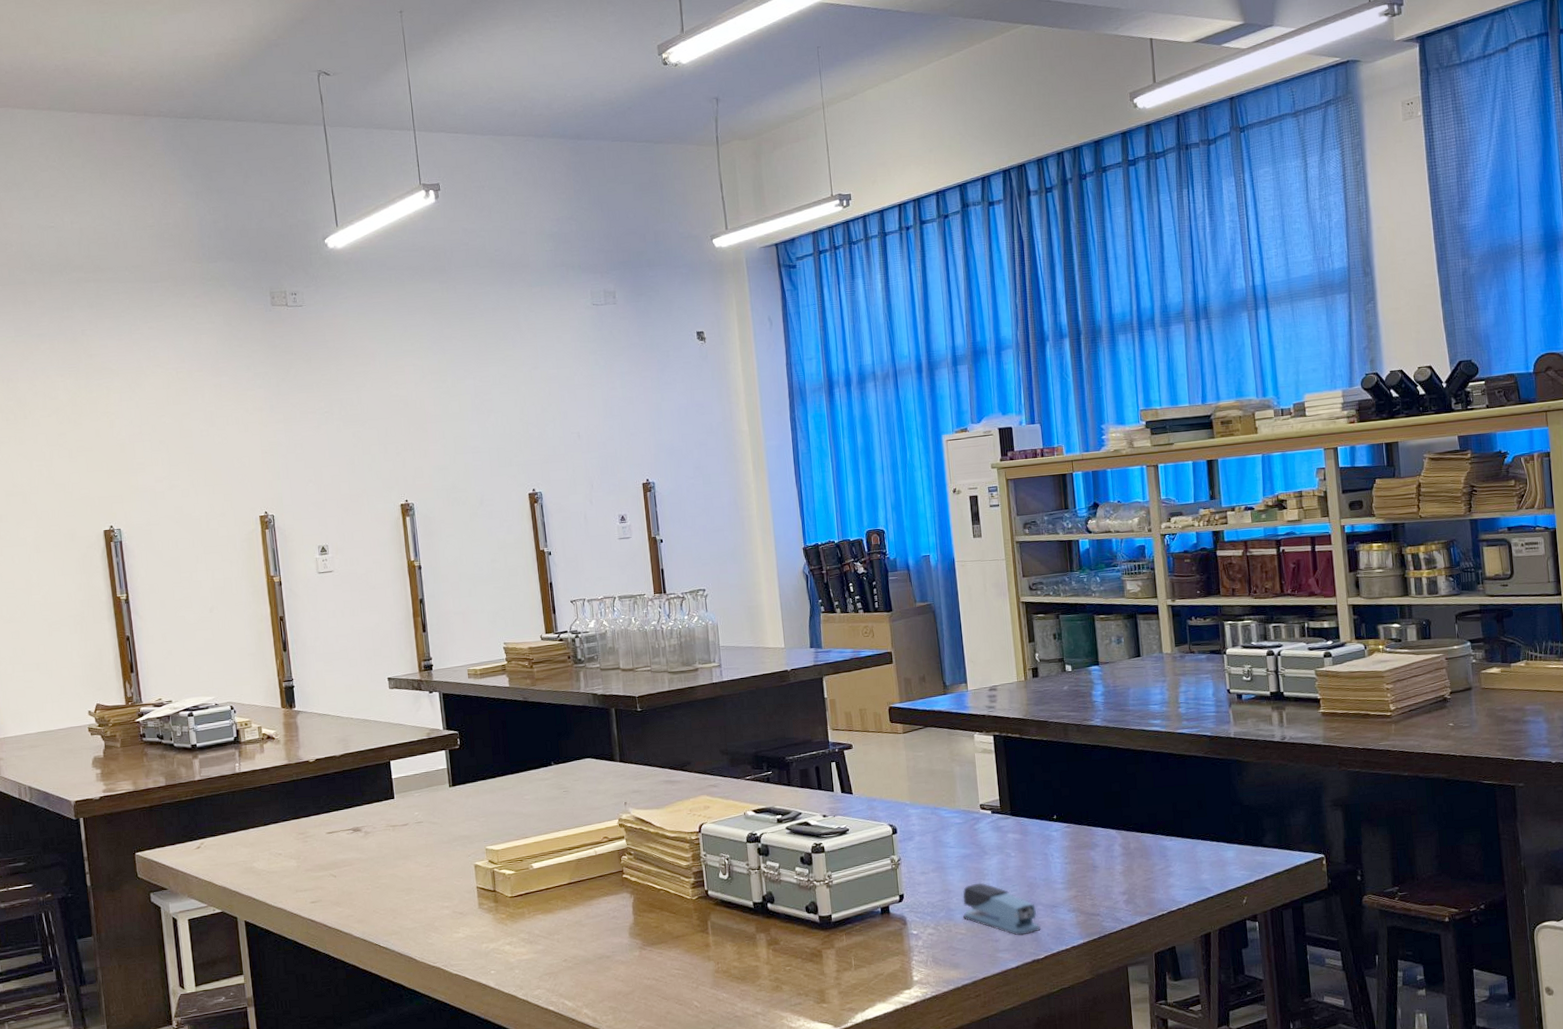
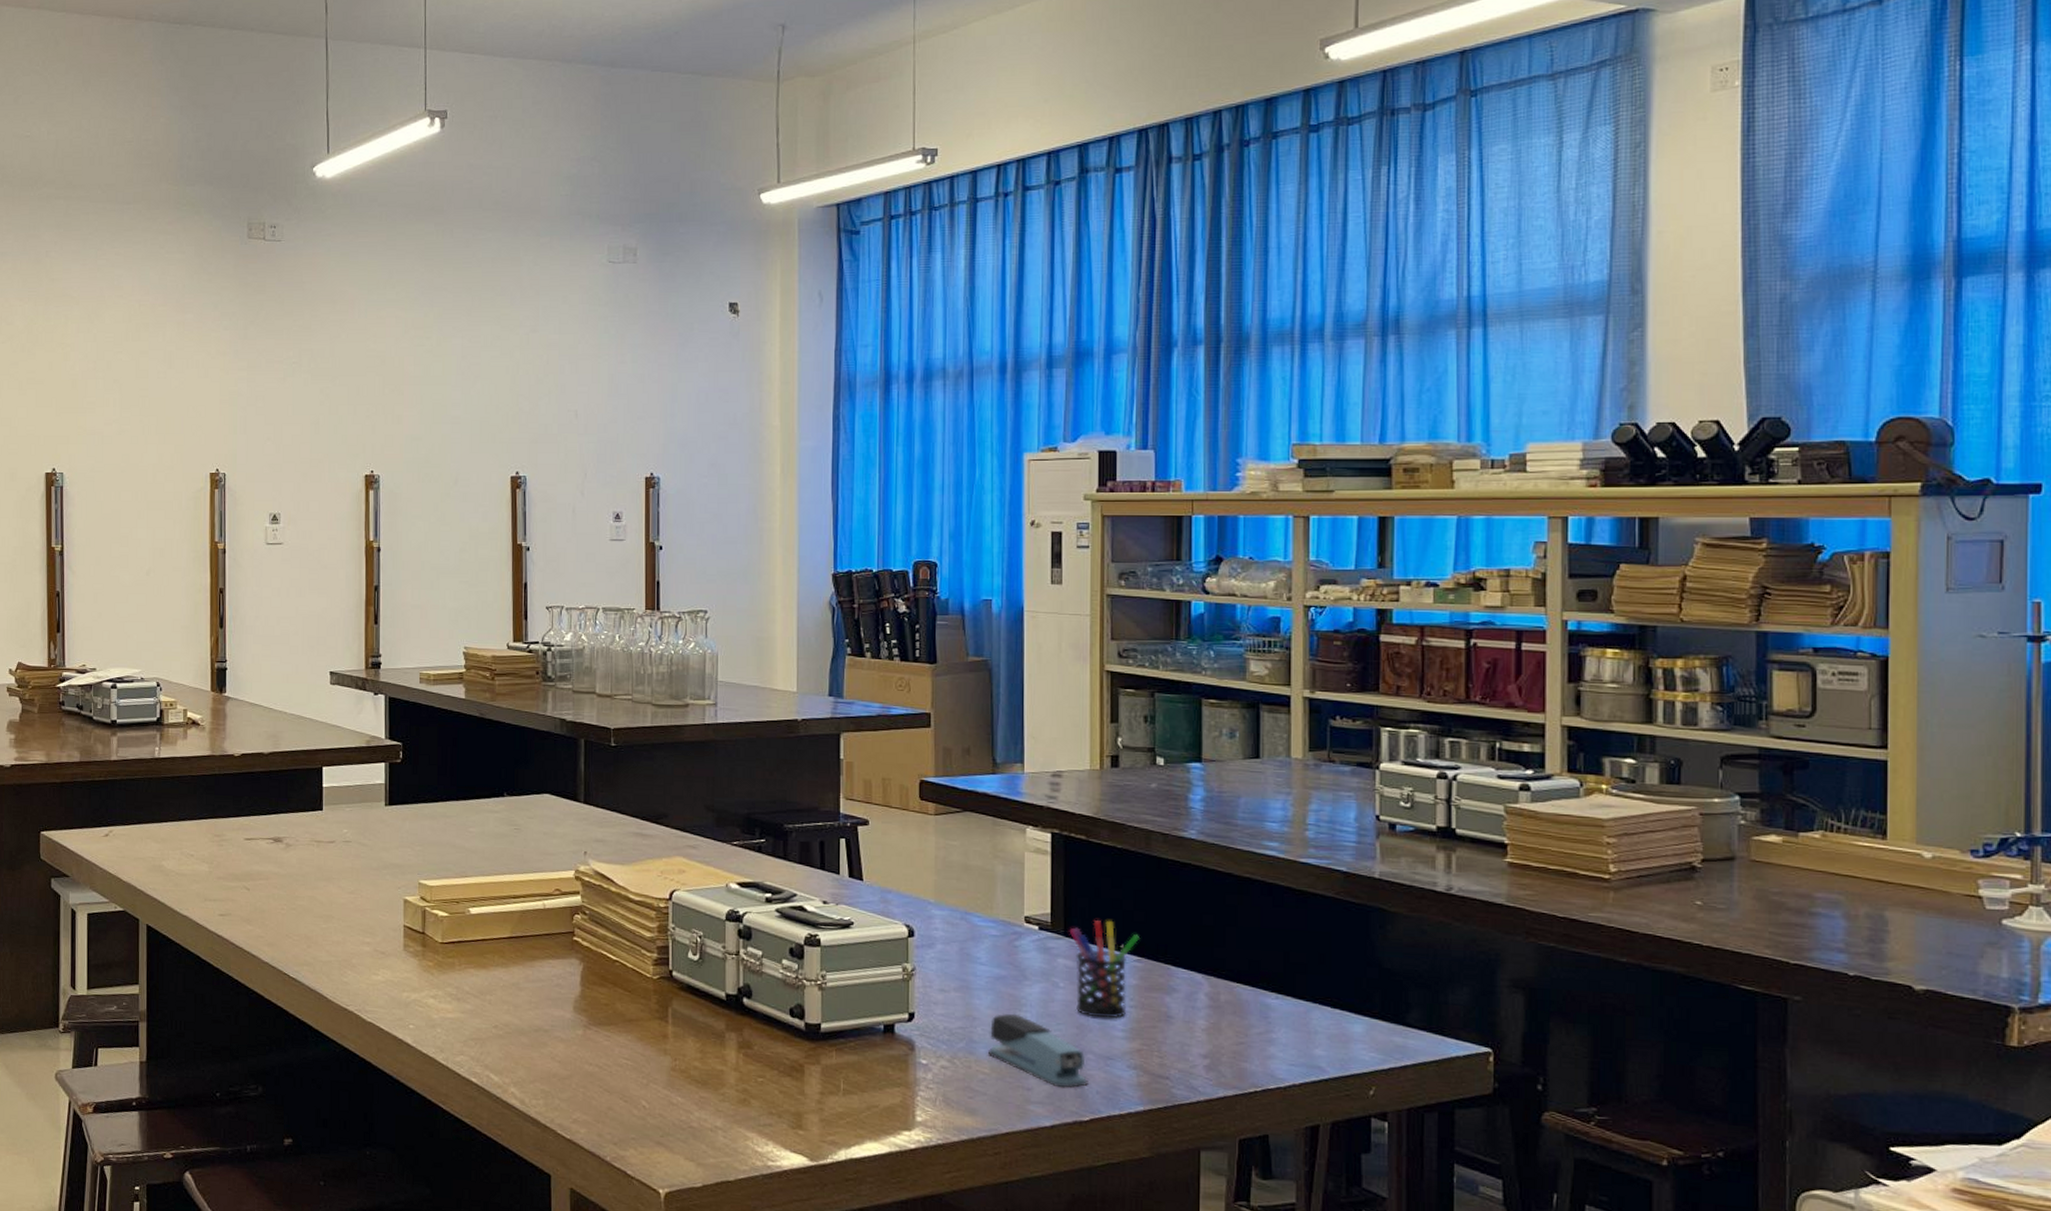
pen holder: none [1014,798,1067,877] -> present [1069,920,1139,1019]

